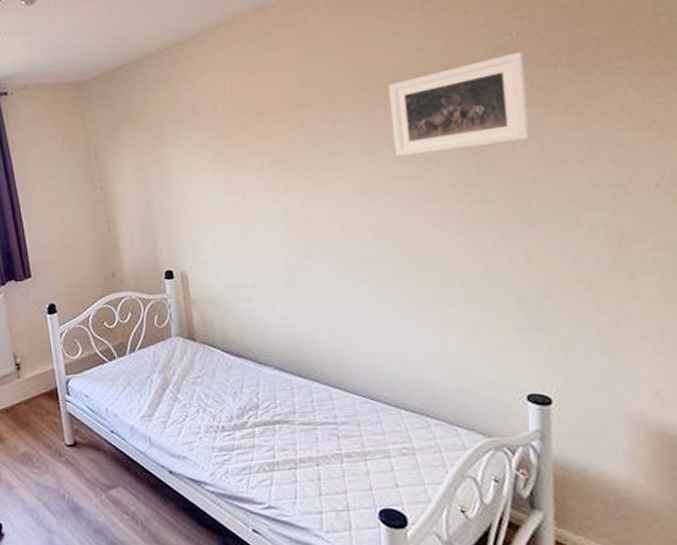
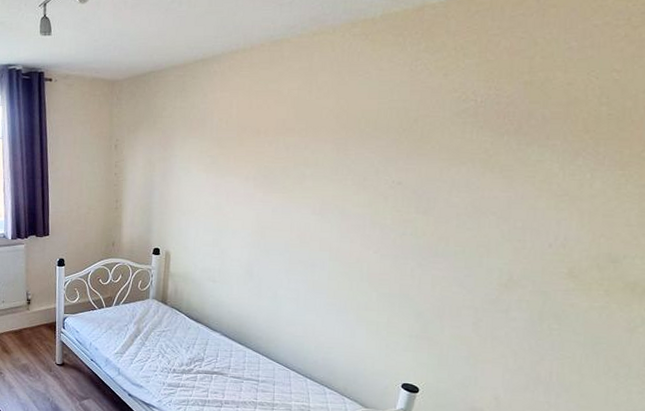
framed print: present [387,51,531,157] -> none [355,117,481,192]

